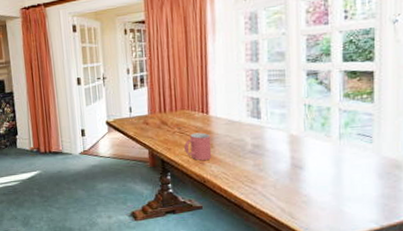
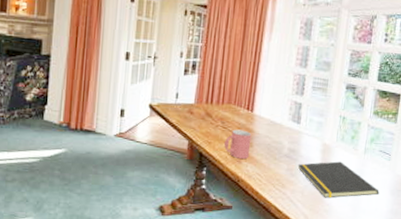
notepad: none [265,151,364,189] -> present [297,161,379,198]

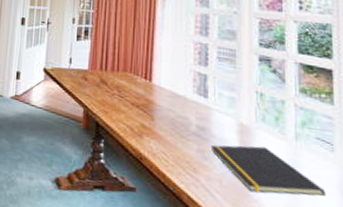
mug: present [223,129,252,159] -> none [121,99,152,134]

